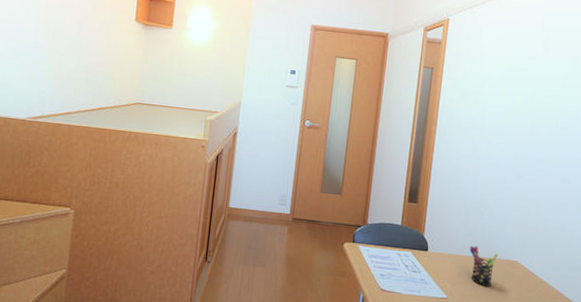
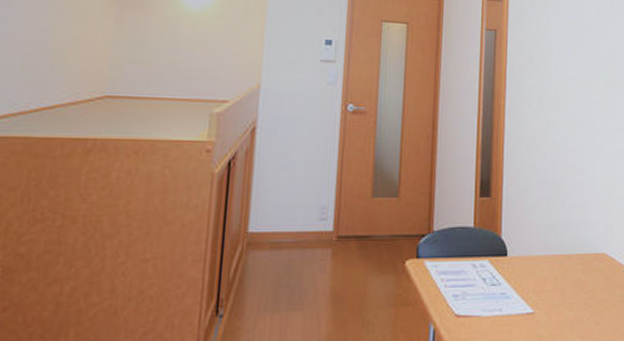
pen holder: present [469,245,499,287] -> none [553,241,586,290]

